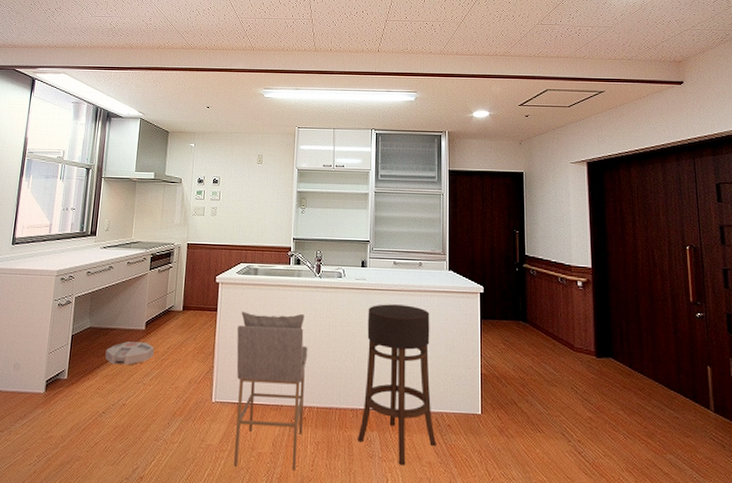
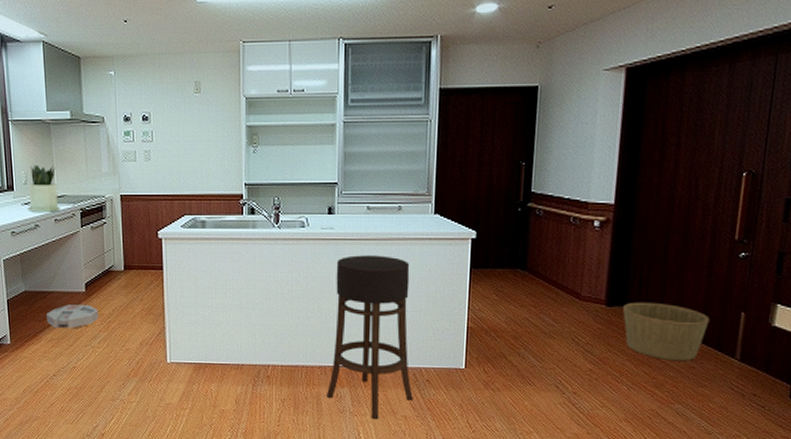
planter: none [105,214,135,256] -> present [28,164,61,212]
bar stool: present [233,311,308,470] -> none [188,269,269,426]
basket: none [610,354,683,412] -> present [623,302,710,362]

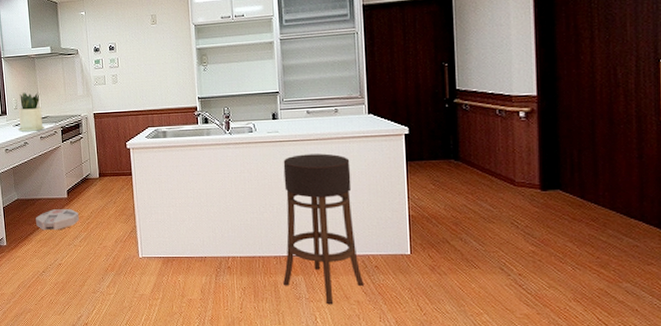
basket: present [623,302,710,362] -> none [558,184,647,241]

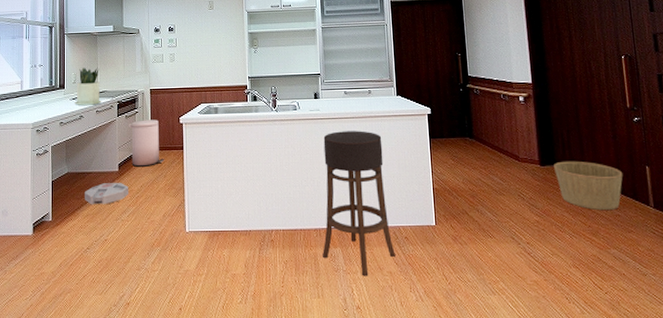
pedal bin: none [74,145,114,193] -> present [129,119,165,167]
basket: none [558,184,647,241] -> present [554,161,623,211]

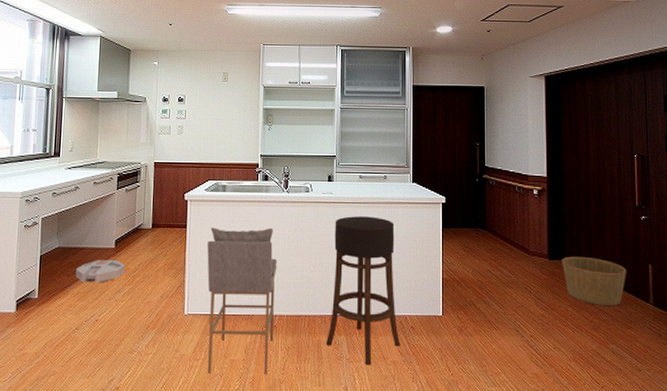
planter: present [75,66,102,105] -> none [70,134,100,176]
pedal bin: present [129,119,165,167] -> none [129,194,166,244]
bar stool: none [204,147,271,288] -> present [207,227,278,374]

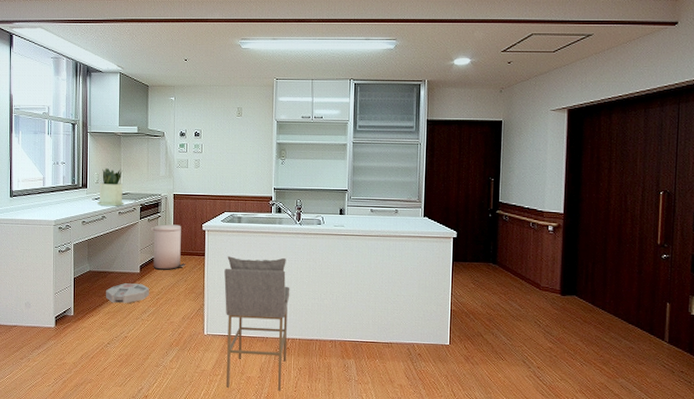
planter: none [70,134,100,176] -> present [97,167,124,206]
pedal bin: none [129,194,166,244] -> present [151,224,186,270]
bar stool: present [326,216,400,365] -> none [336,248,407,388]
basket: present [562,256,627,307] -> none [574,292,643,343]

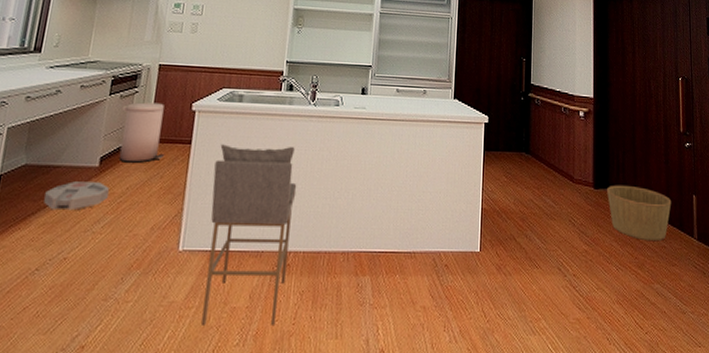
planter: present [97,167,124,206] -> none [52,27,95,78]
basket: none [574,292,643,343] -> present [607,185,672,242]

